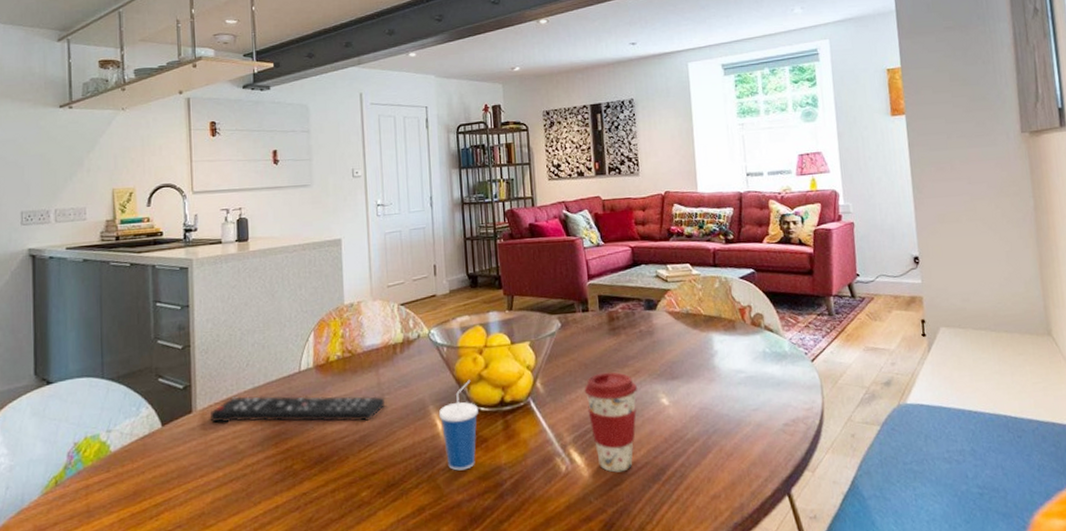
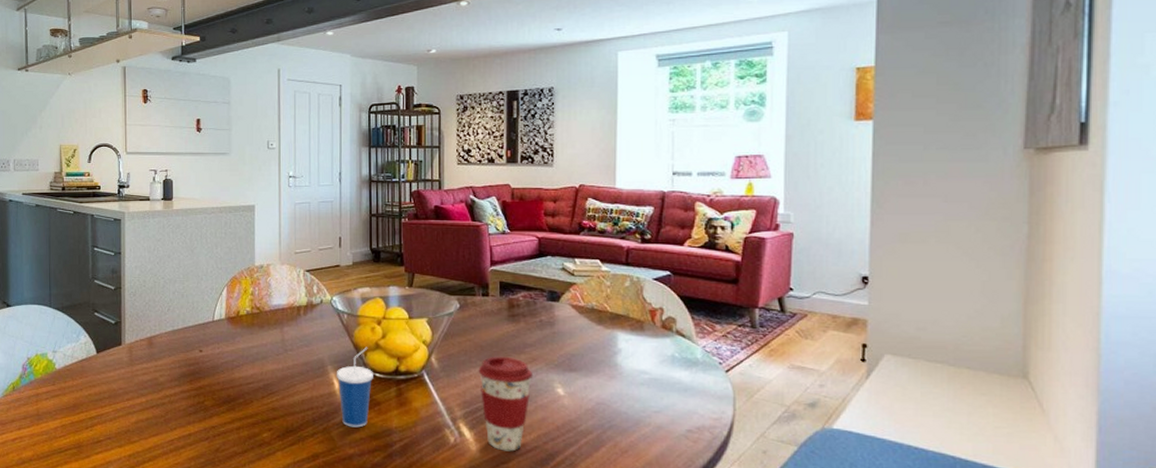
remote control: present [209,396,385,423] -> none [136,336,288,373]

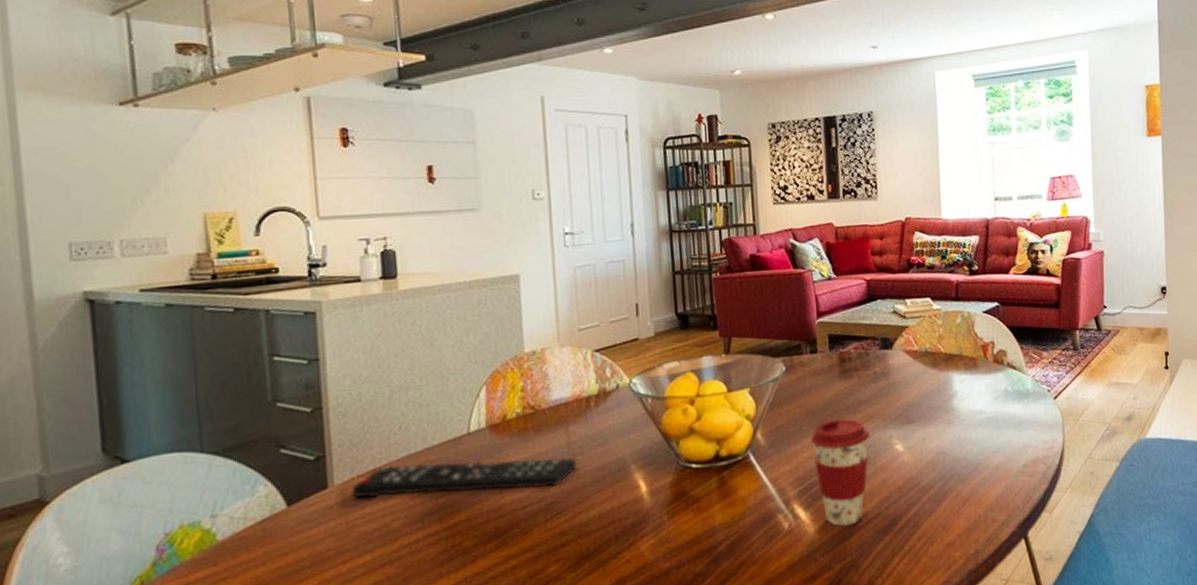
remote control: none [136,336,288,373] -> present [351,457,577,498]
cup: present [336,347,373,428] -> none [641,434,689,536]

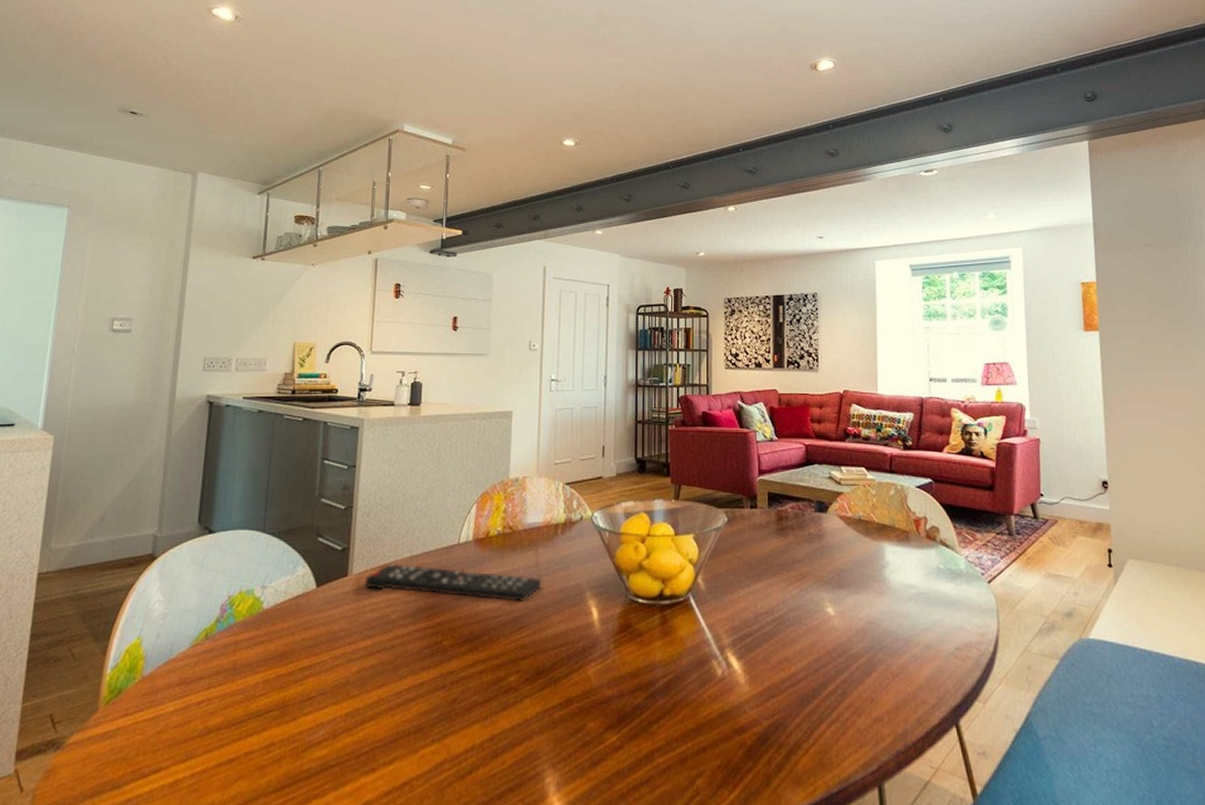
coffee cup: present [810,418,871,527] -> none [747,574,803,682]

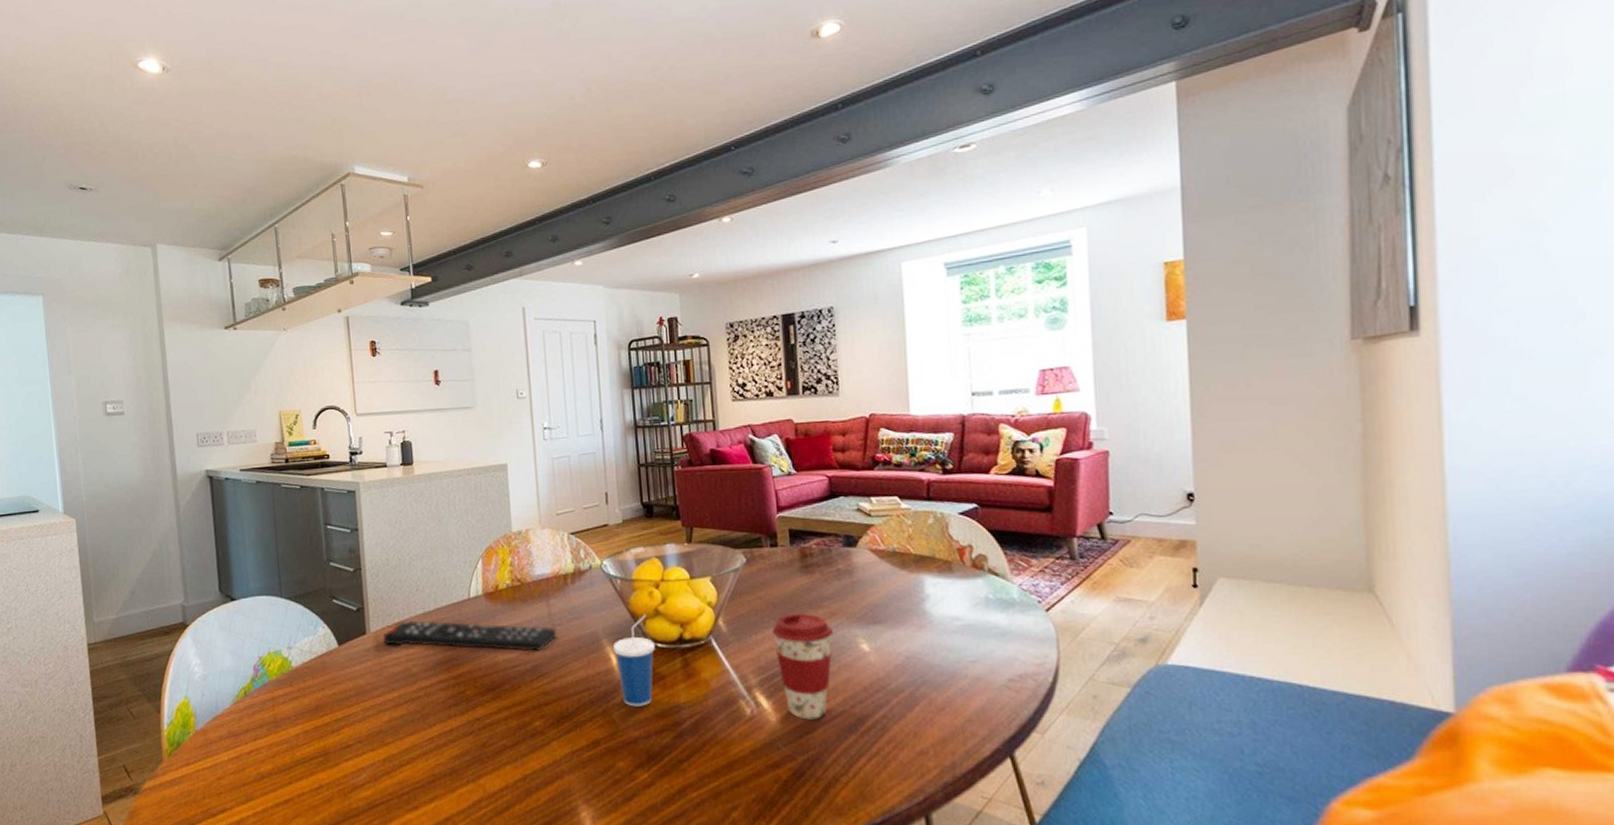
cup: none [595,568,636,664] -> present [612,614,655,707]
coffee cup: none [747,574,803,682] -> present [772,613,834,720]

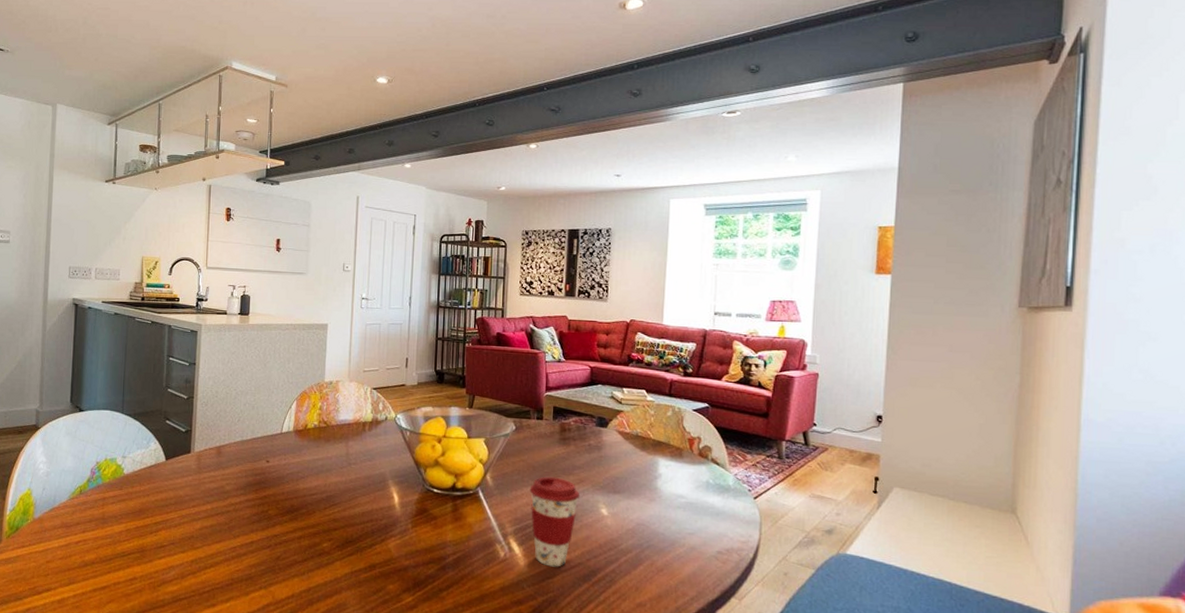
remote control: present [383,620,557,652] -> none [204,445,352,485]
cup: present [612,614,655,707] -> none [396,463,431,540]

